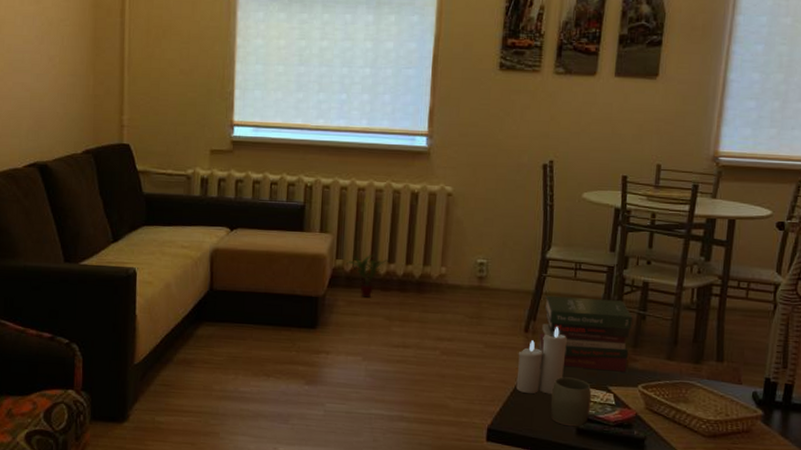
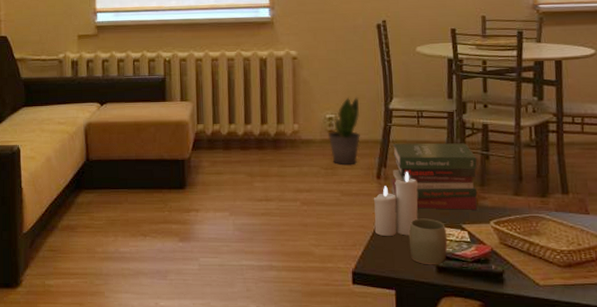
potted plant: present [346,254,391,298] -> none [207,117,247,157]
potted plant: none [477,241,514,315] -> present [329,96,360,165]

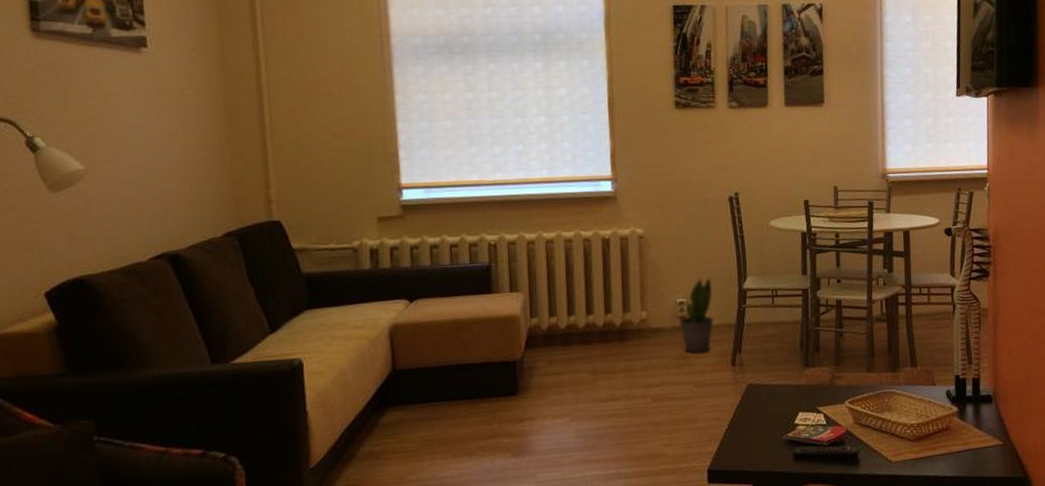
candle: present [373,172,418,236] -> none [728,356,775,428]
books: present [391,143,478,210] -> none [746,321,833,395]
mug: present [408,218,448,265] -> none [765,404,804,454]

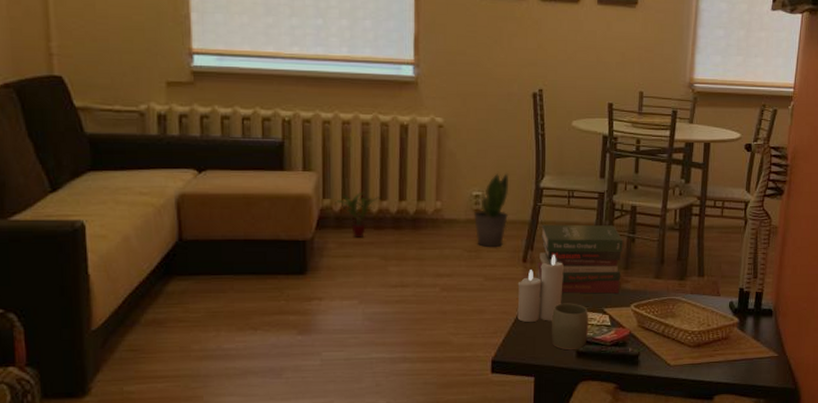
potted plant: none [542,307,589,354] -> present [335,191,383,238]
candle: none [728,356,775,428] -> present [517,255,564,322]
books: none [746,321,833,395] -> present [537,224,623,294]
mug: none [765,404,804,454] -> present [551,303,589,351]

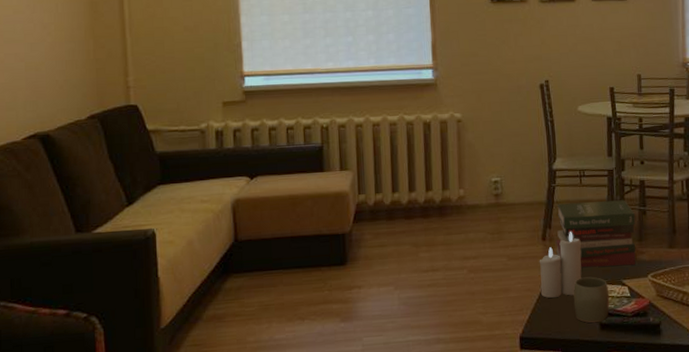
potted plant: present [335,191,383,238] -> none [369,185,411,228]
potted plant: present [474,172,509,247] -> none [494,158,526,229]

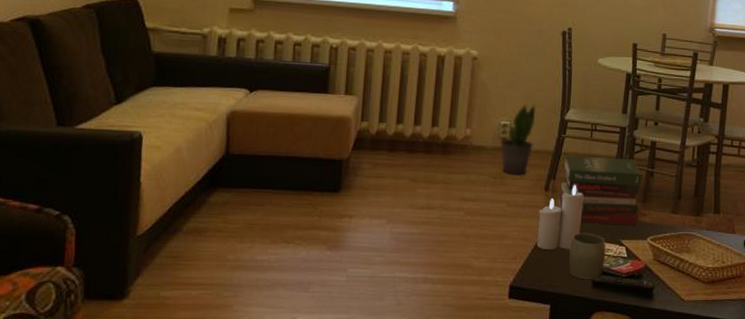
potted plant: none [494,158,526,229] -> present [501,104,535,175]

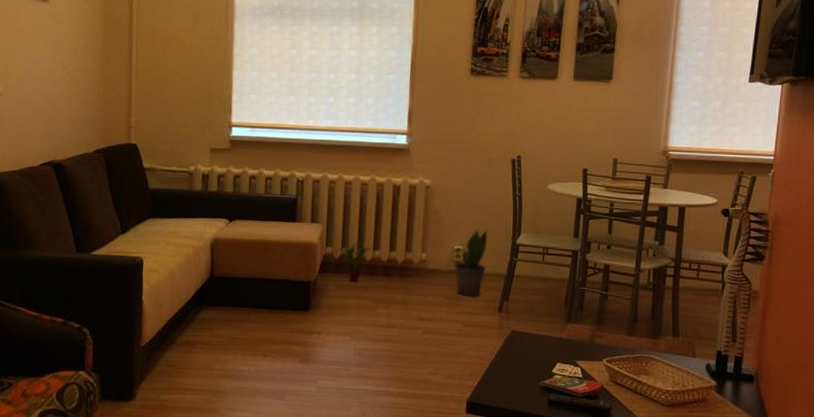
potted plant: none [372,116,417,160] -> present [336,242,376,282]
candle: present [537,185,584,250] -> none [492,307,537,369]
books: present [557,155,642,226] -> none [511,278,596,347]
mug: present [568,233,606,280] -> none [523,352,561,399]

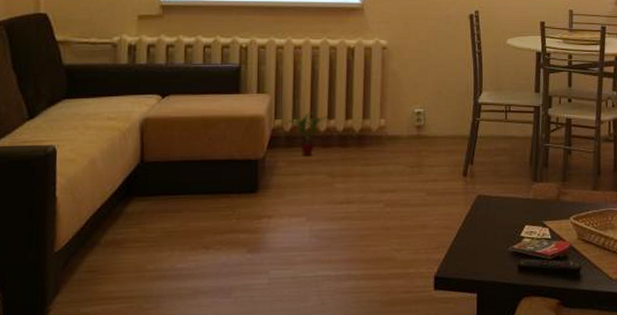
potted plant: present [455,229,488,296] -> none [416,89,449,162]

